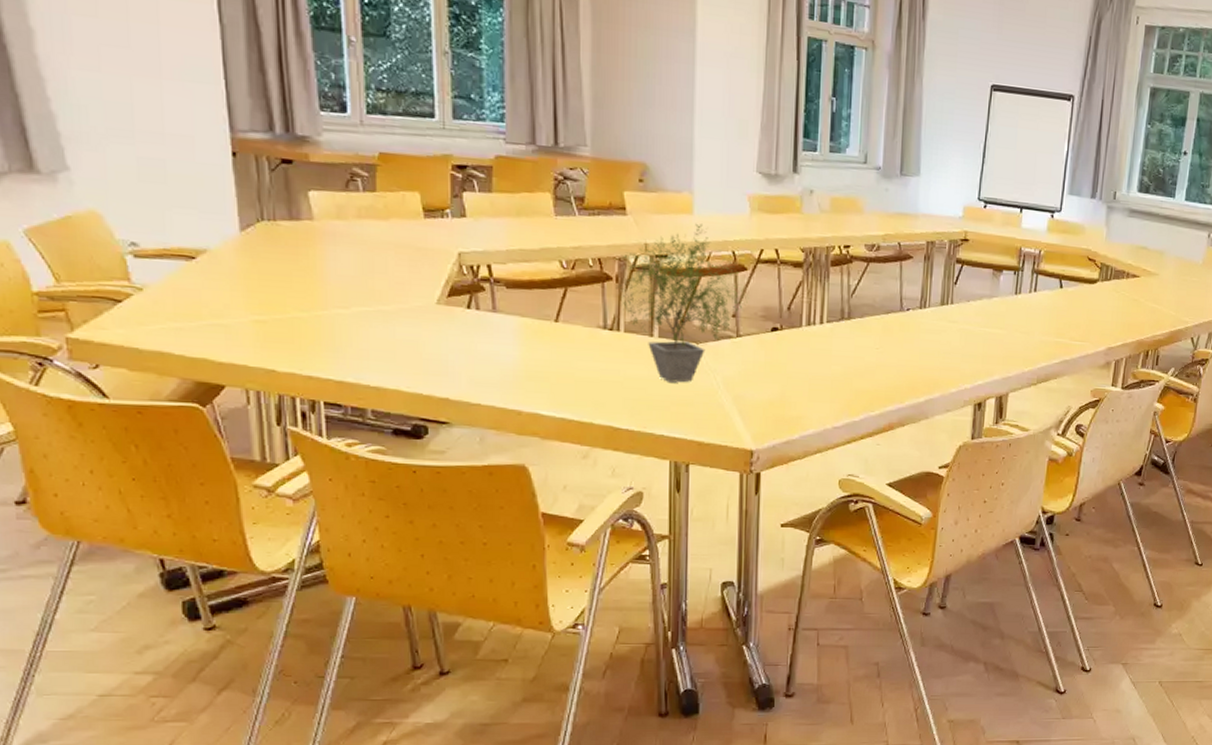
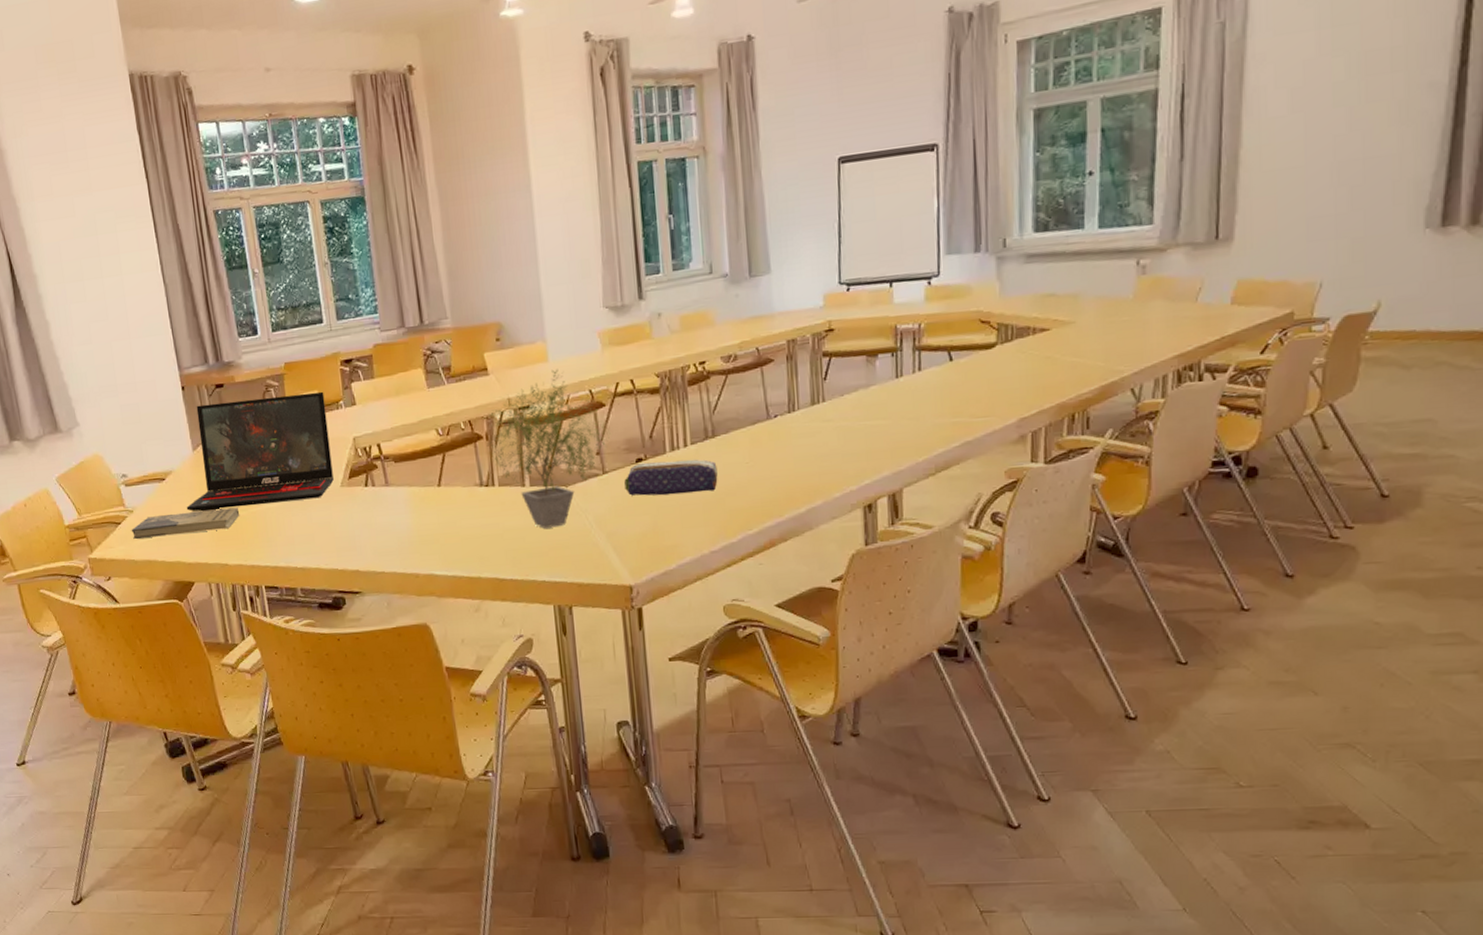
book: none [137,299,299,330] -> present [131,507,240,539]
laptop: none [223,178,428,313] -> present [186,391,334,512]
pencil case: none [757,332,849,370] -> present [624,459,718,496]

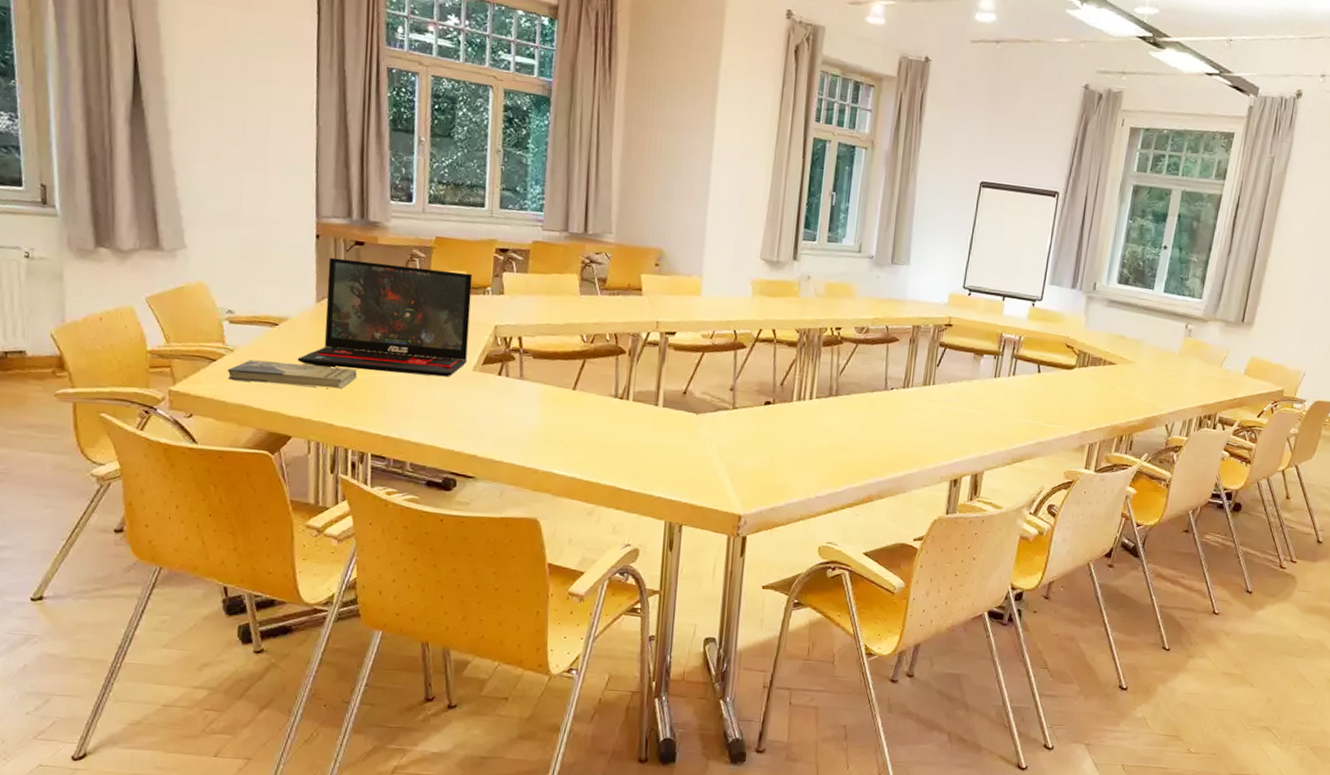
potted plant: present [482,369,611,528] -> none [628,304,747,449]
pencil case: present [624,459,718,496] -> none [750,405,835,444]

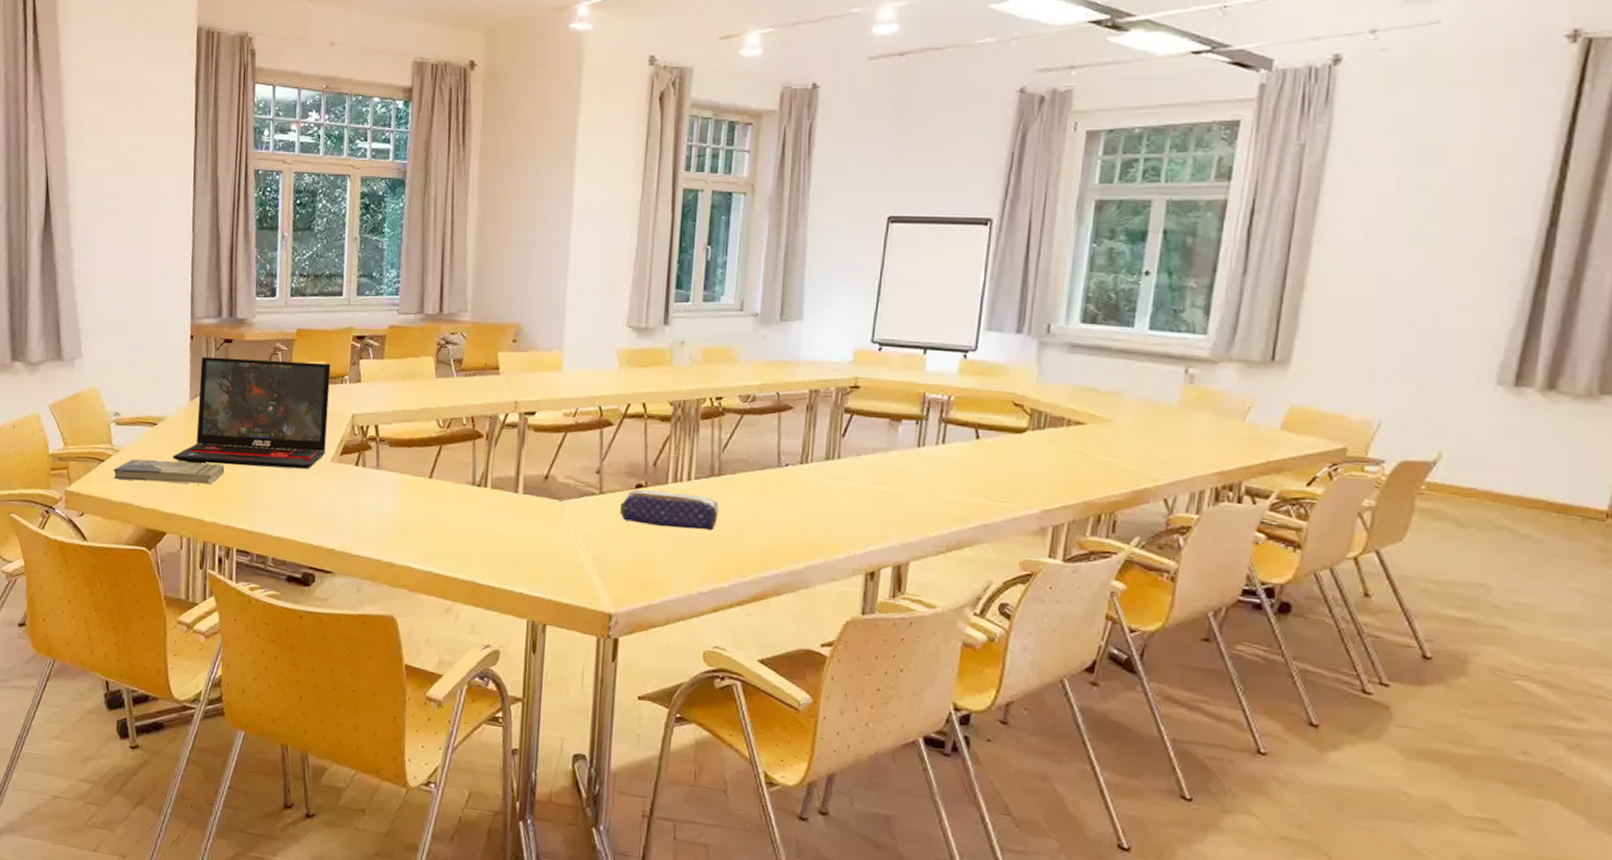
pencil case: none [750,405,835,444] -> present [620,489,719,531]

